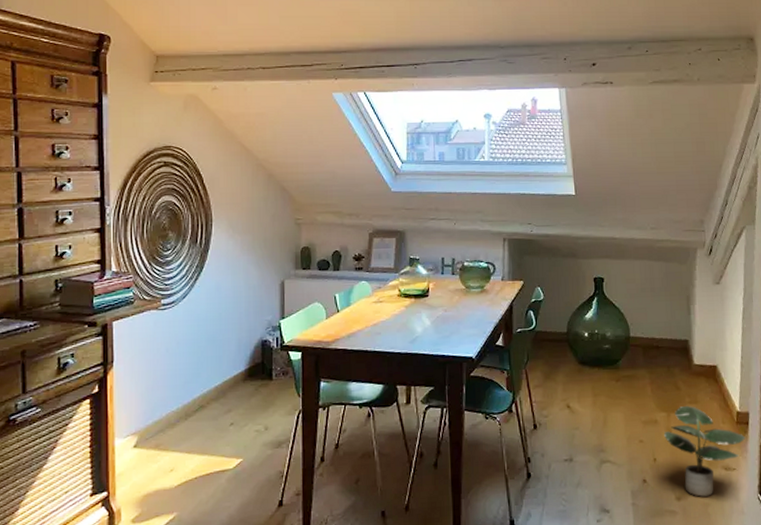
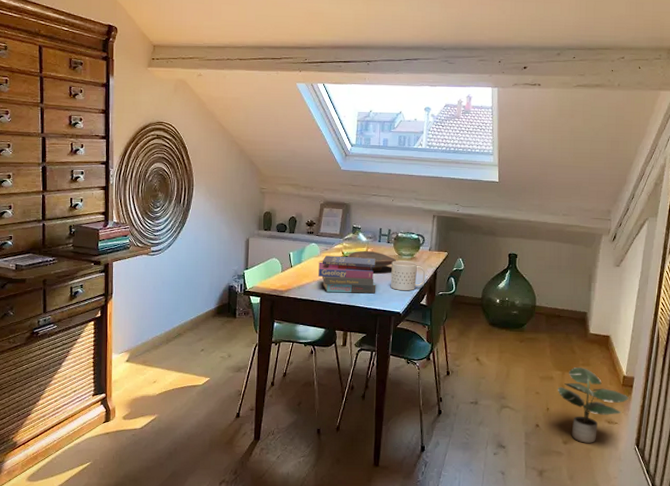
books: none [371,294,443,340] -> present [318,255,376,294]
decorative bowl: none [405,285,465,310] -> present [347,250,397,272]
mug: none [458,294,499,331] -> present [390,260,425,291]

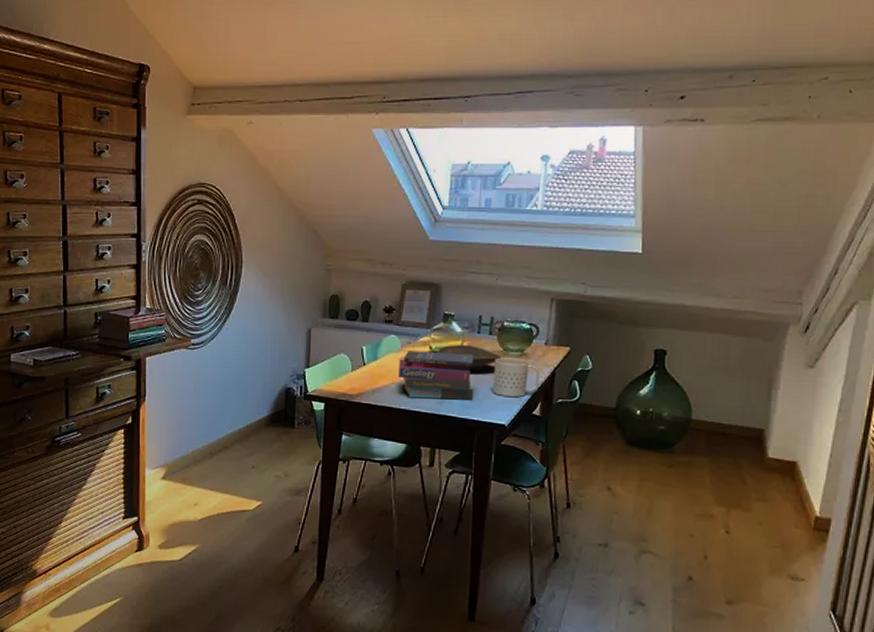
potted plant: present [558,367,629,443] -> none [720,502,823,605]

